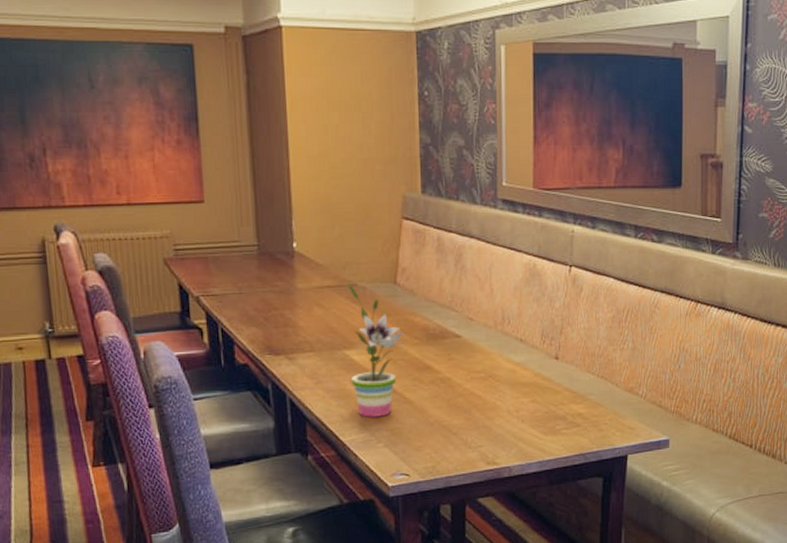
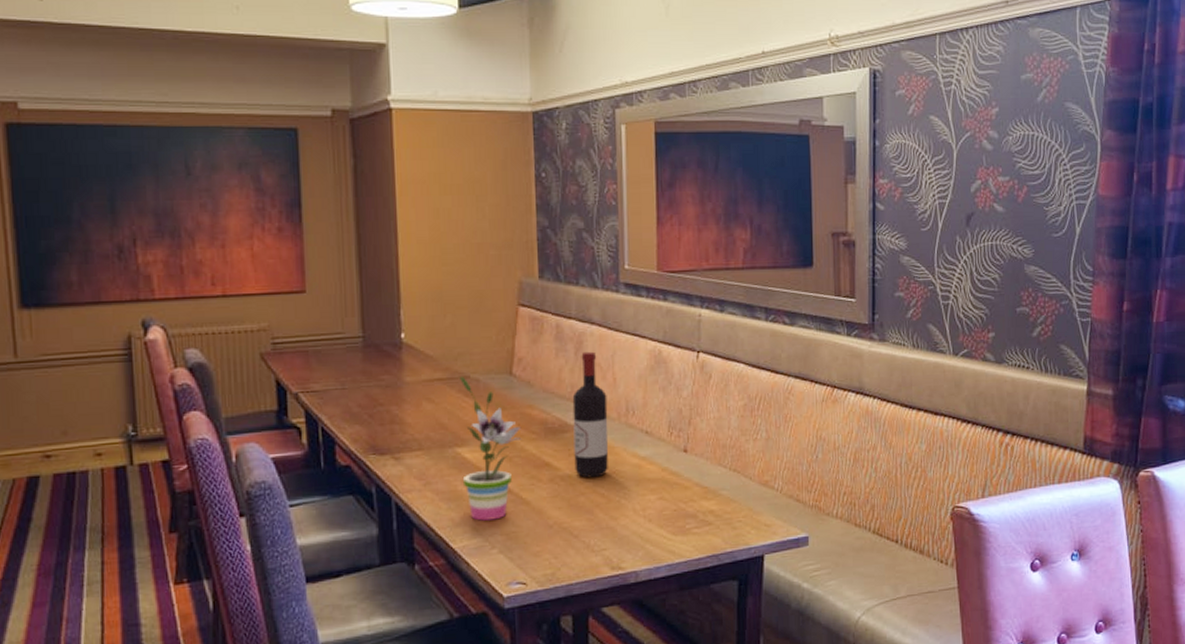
wine bottle: none [452,263,486,381] -> present [572,351,609,478]

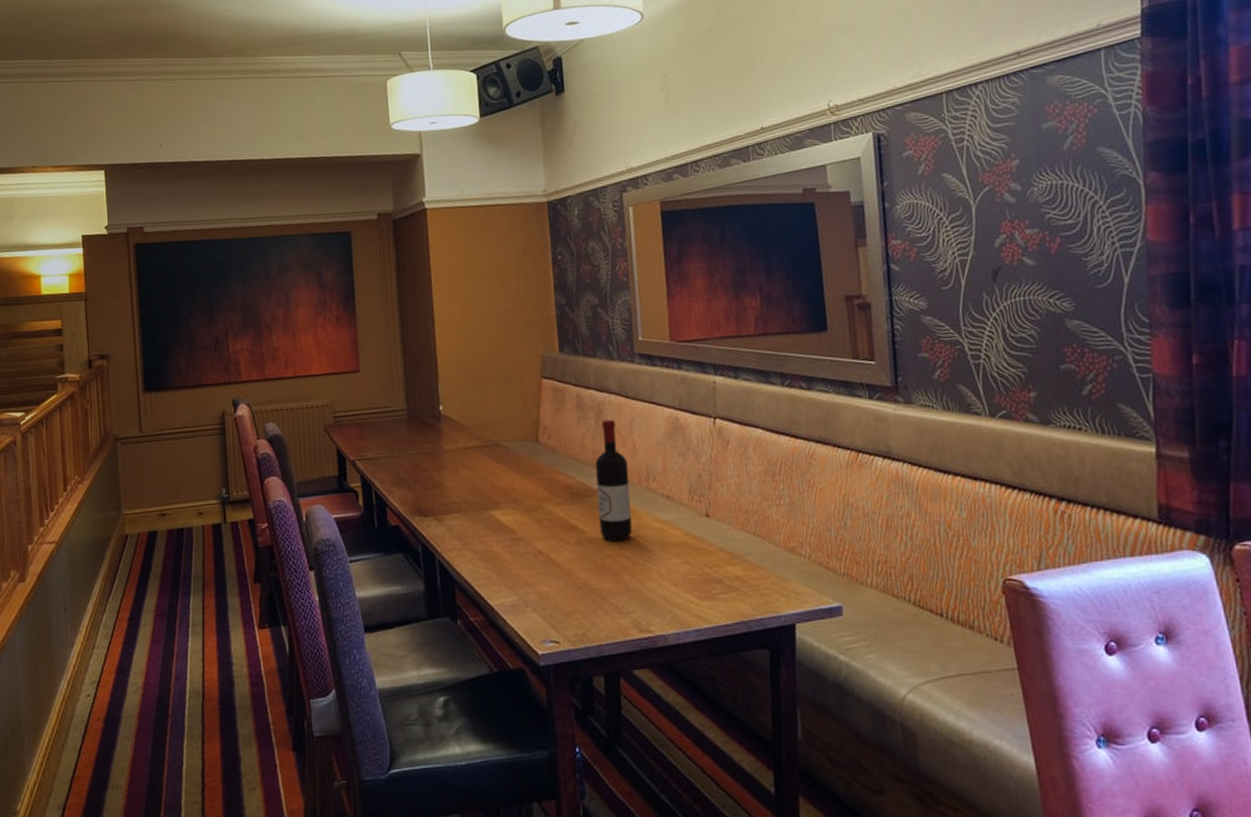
potted plant: present [460,376,522,521] -> none [492,443,550,580]

